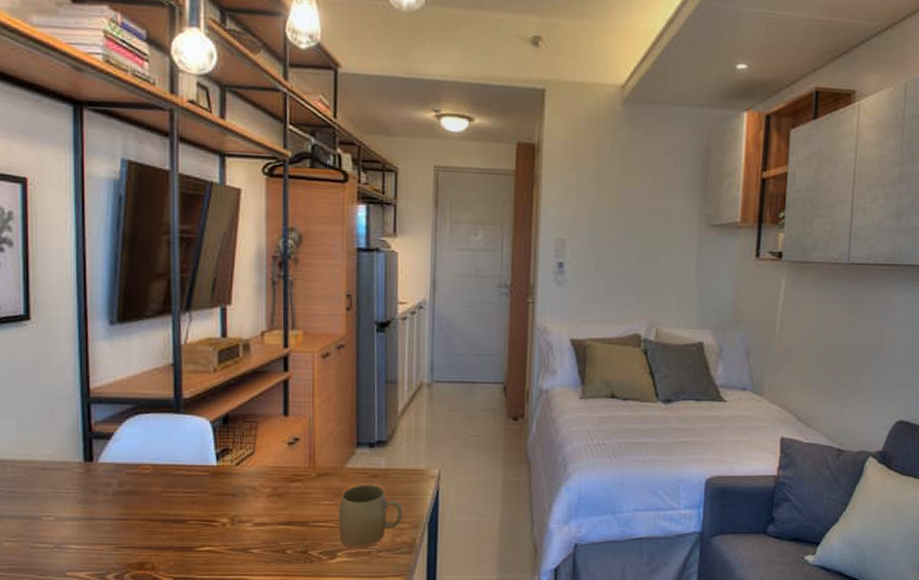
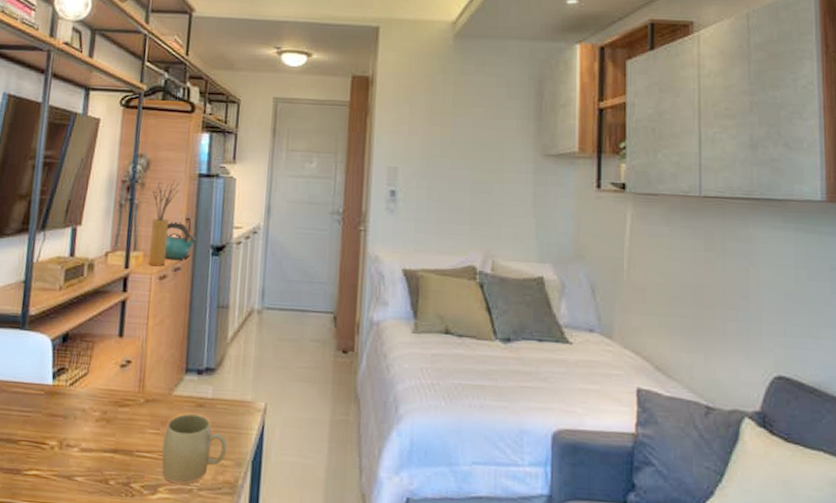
vase: none [308,255,337,345] -> present [148,180,180,267]
kettle: none [326,299,360,337] -> present [165,222,197,260]

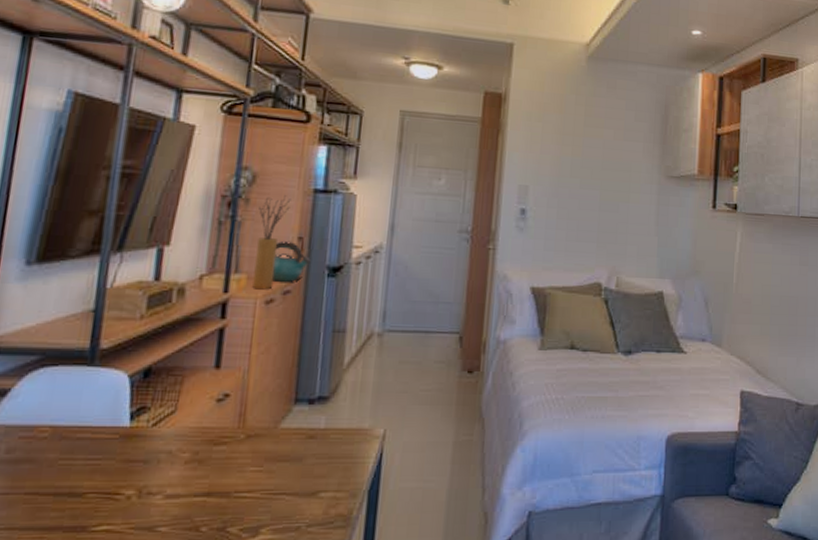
mug: present [162,413,228,485] -> none [264,446,341,523]

